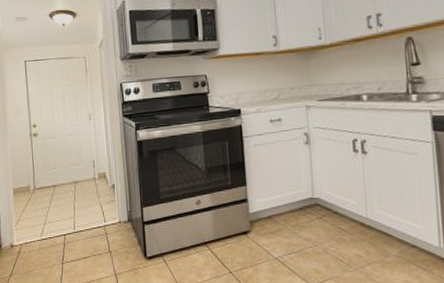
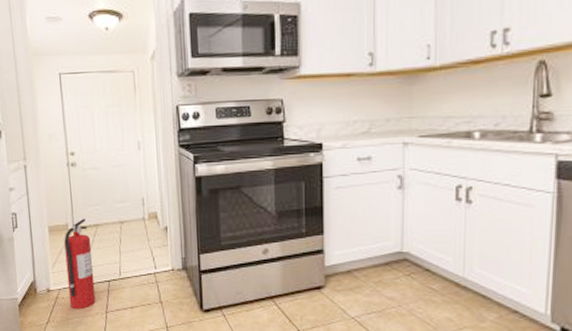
fire extinguisher: none [26,180,53,262] -> present [64,218,96,310]

